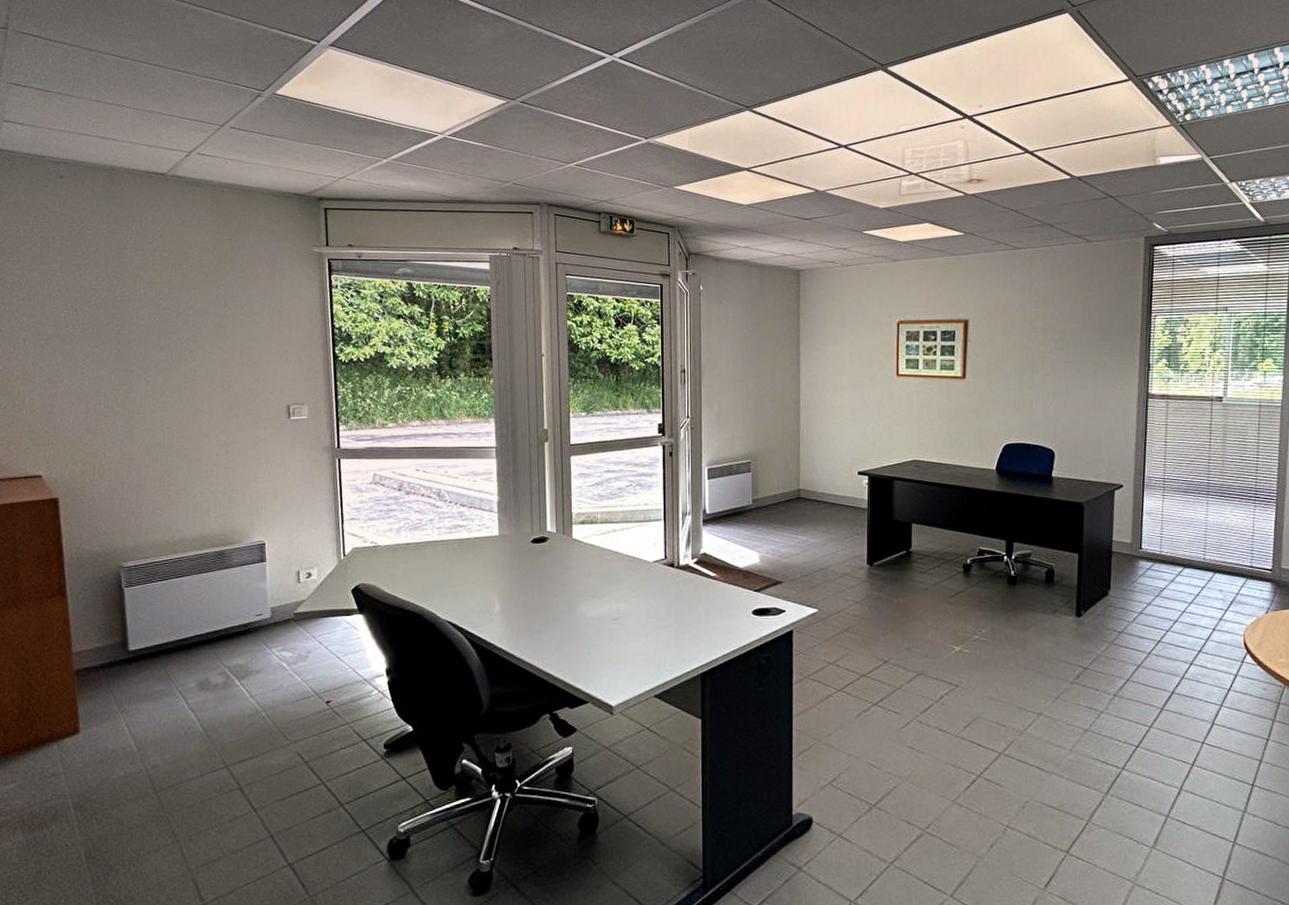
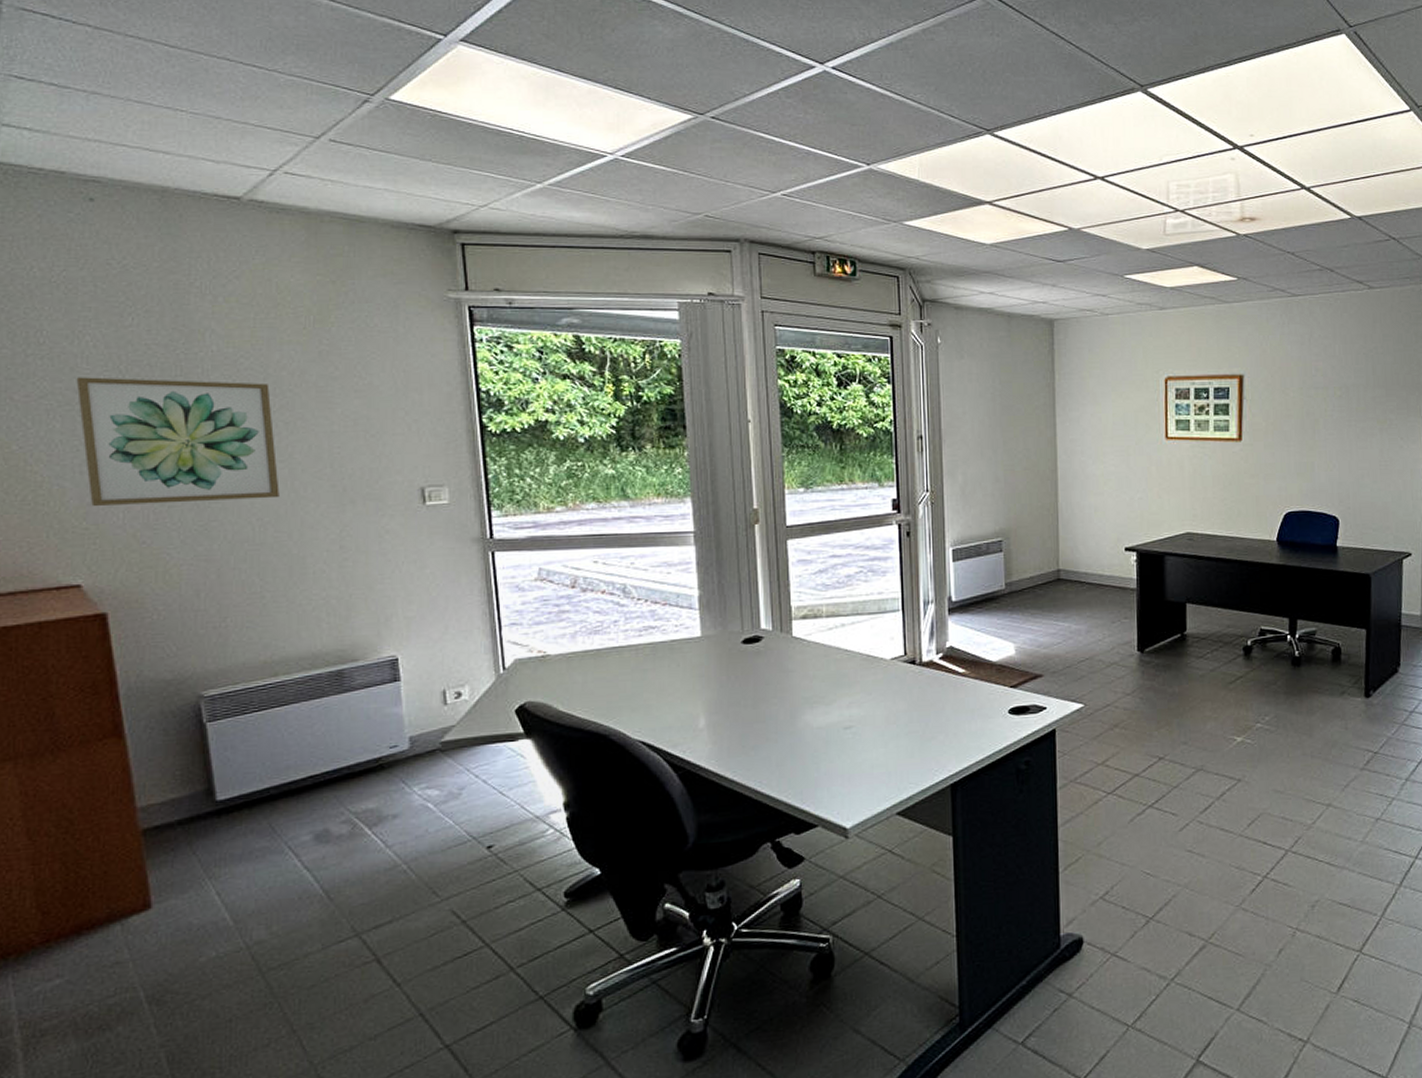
wall art: none [45,314,184,414] -> present [76,377,280,506]

